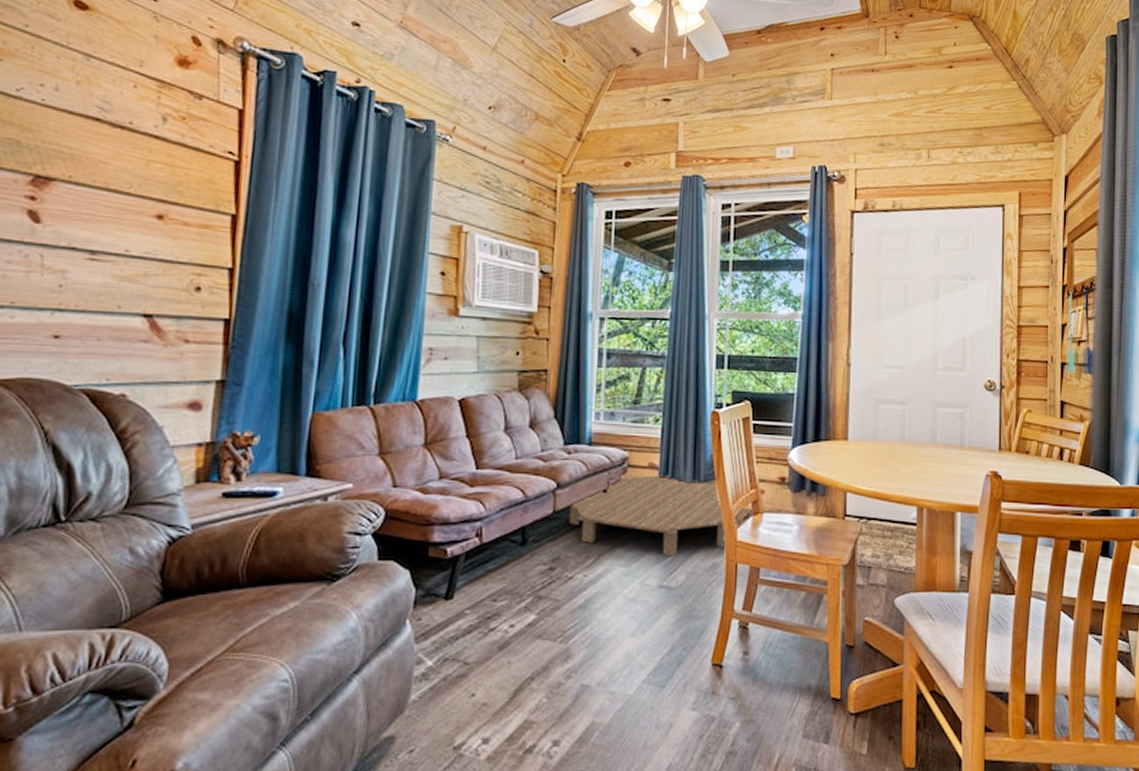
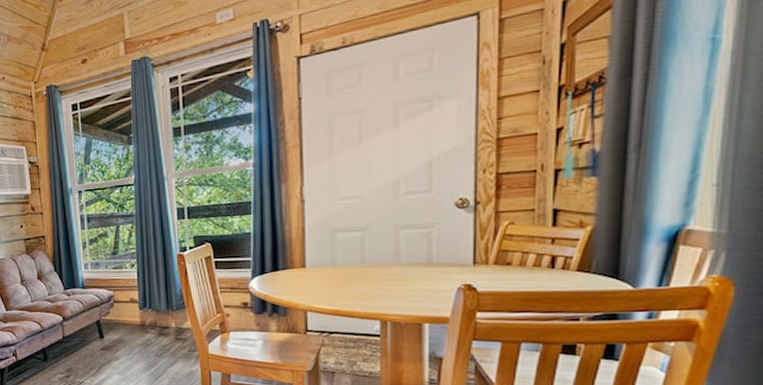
coffee table: present [569,475,755,557] -> none [74,306,222,367]

